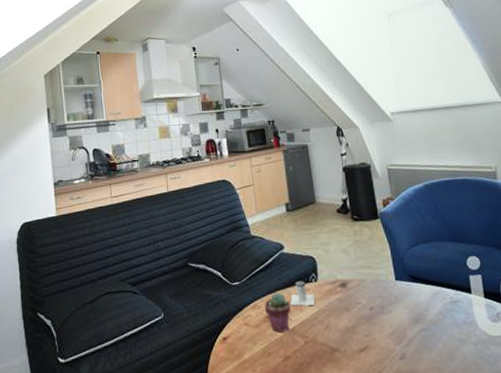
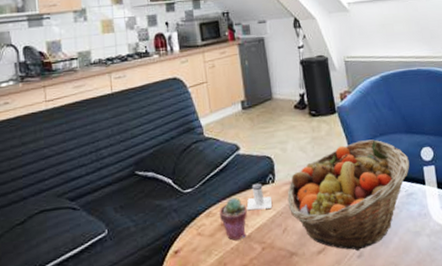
fruit basket: none [329,246,455,353] -> present [287,139,410,252]

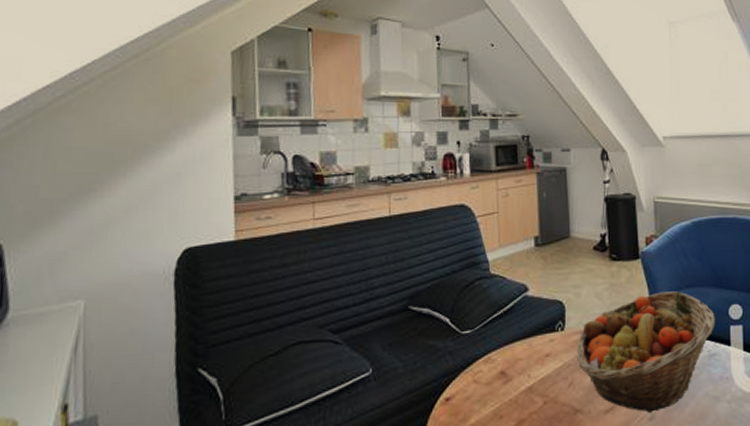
potted succulent: present [218,198,247,241] -> none [499,344,530,391]
salt shaker: present [246,183,272,211] -> none [530,329,559,360]

